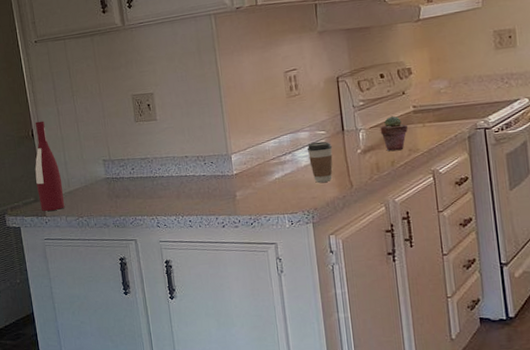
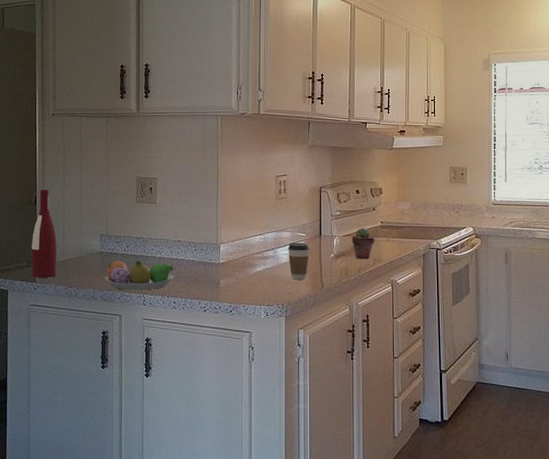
fruit bowl: none [113,181,186,214] -> present [104,260,174,290]

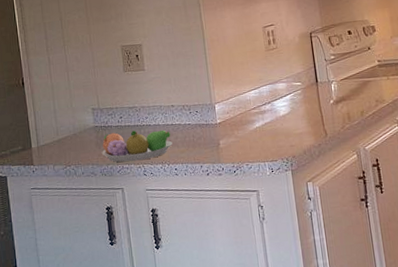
wine bottle: present [31,189,57,277] -> none [24,69,53,160]
coffee cup: present [287,242,310,280] -> none [284,92,309,131]
potted succulent: present [351,228,375,258] -> none [349,69,375,102]

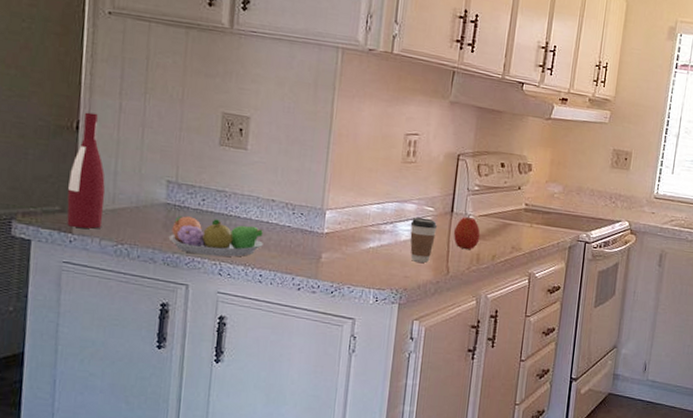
wine bottle: none [24,69,53,160] -> present [67,112,106,229]
coffee cup: none [284,92,309,131] -> present [410,217,438,263]
apple: none [322,82,347,111] -> present [453,216,481,249]

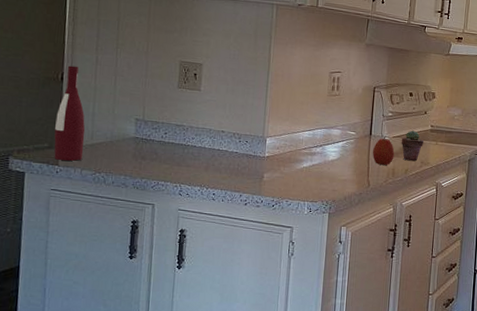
fruit bowl: present [168,215,263,257] -> none [137,147,215,180]
coffee cup: present [410,217,438,263] -> none [336,140,359,178]
potted succulent: none [488,208,517,245] -> present [401,130,424,161]

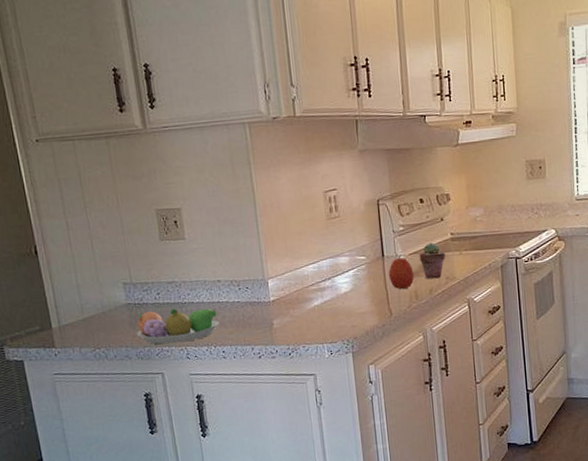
wine bottle: present [54,65,86,161] -> none [39,235,79,342]
fruit bowl: none [137,147,215,180] -> present [136,308,219,344]

